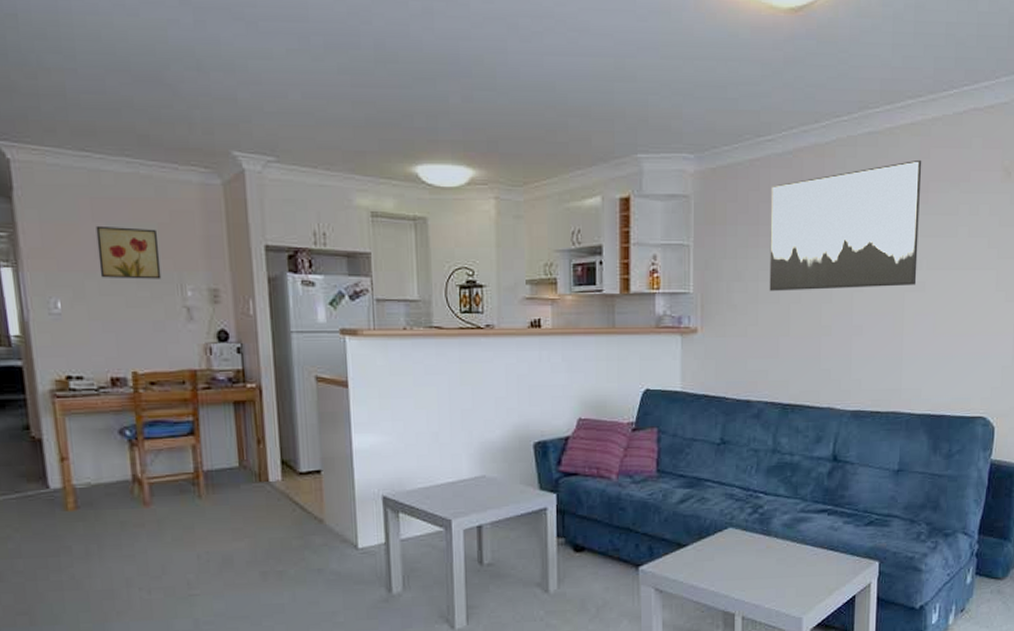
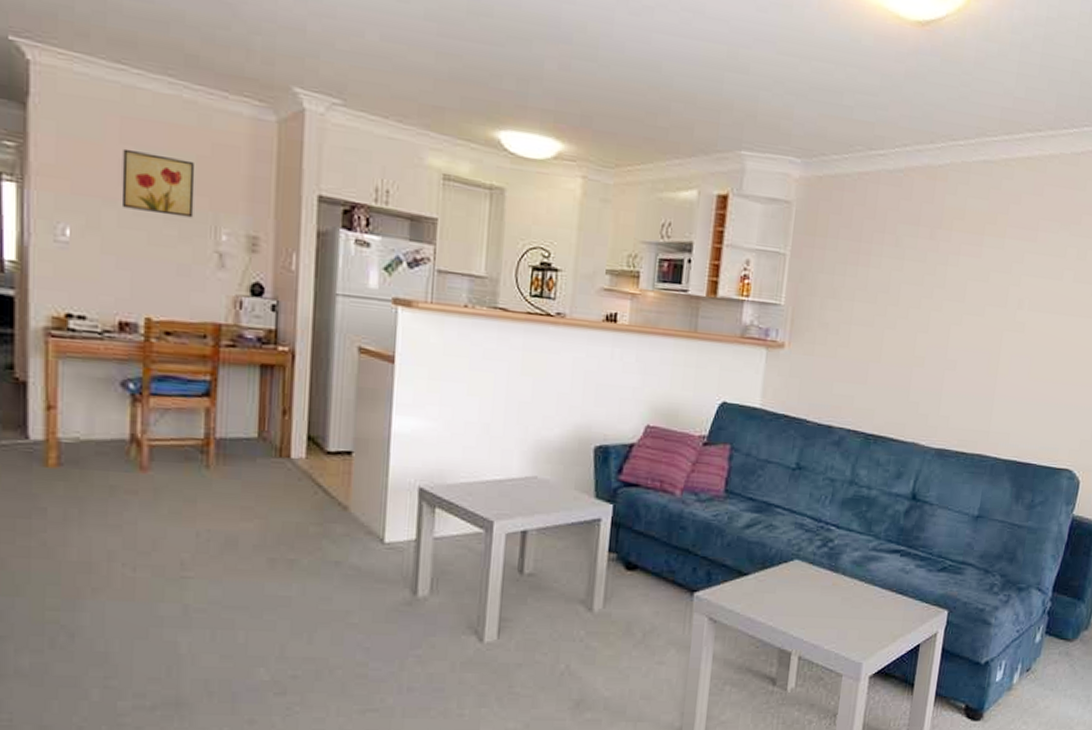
wall art: present [769,159,922,292] -> none [864,195,1035,325]

